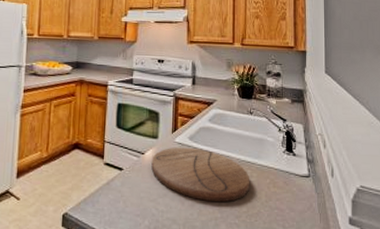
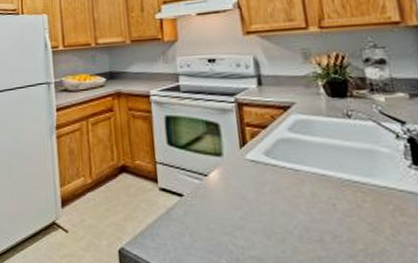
cutting board: present [151,147,250,203] -> none [218,165,364,237]

